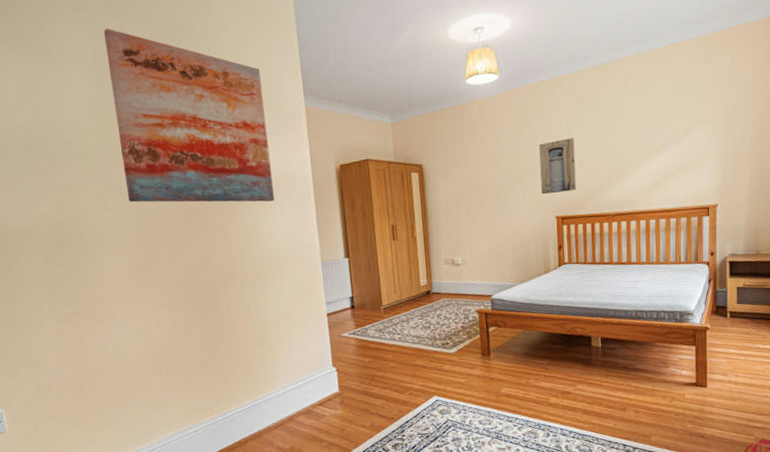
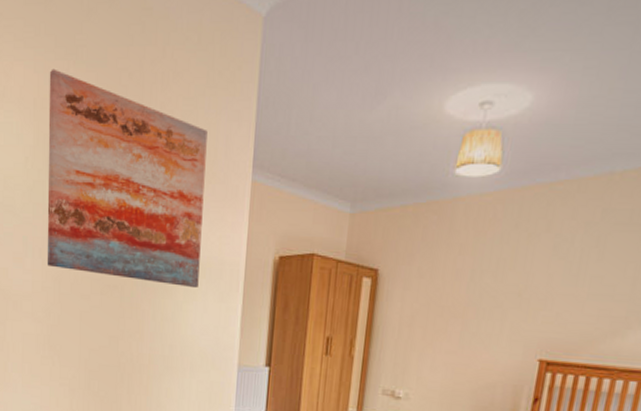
wall art: present [539,138,576,195] -> none [526,261,587,331]

